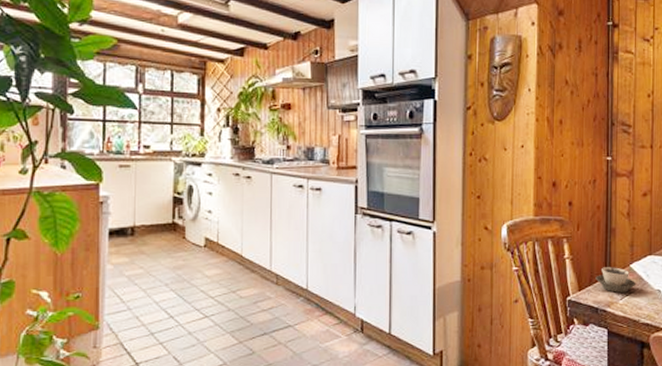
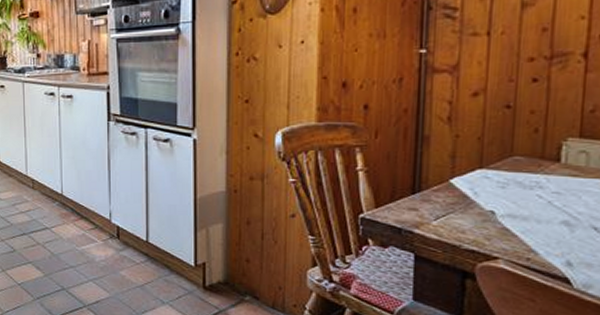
cup: present [595,267,636,293] -> none [399,181,458,212]

